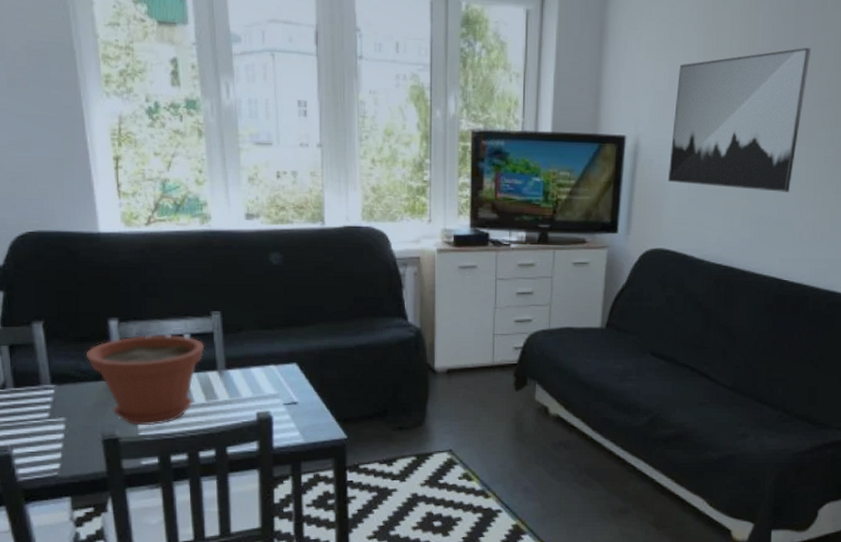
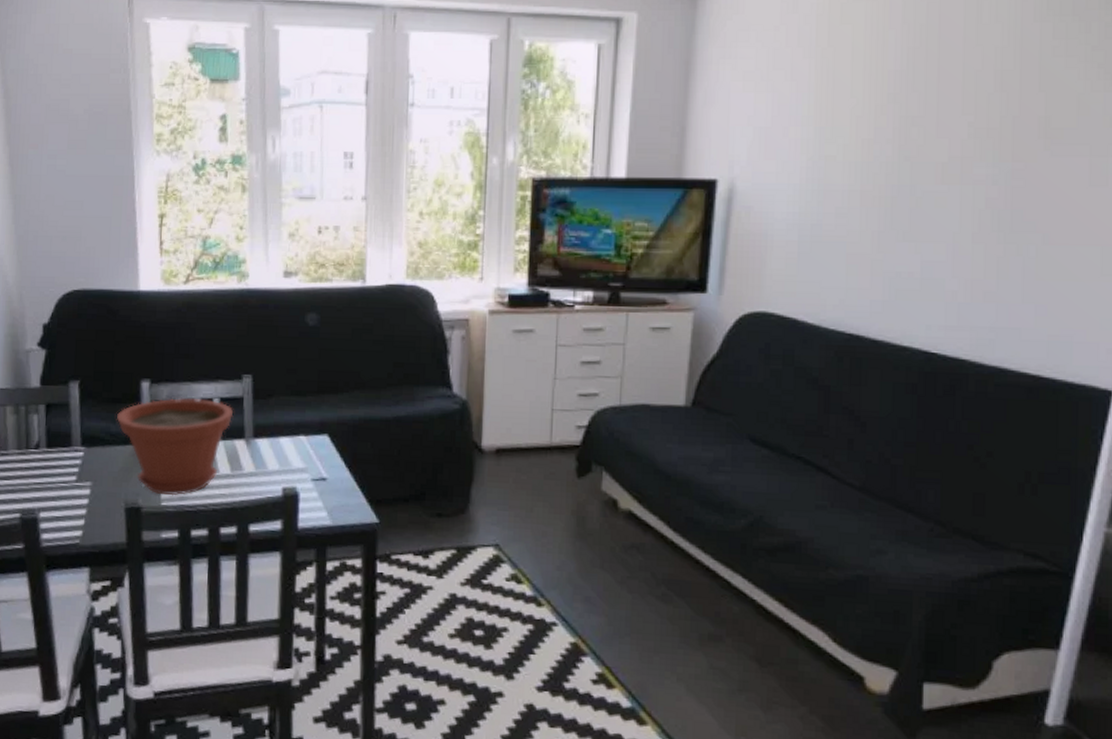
wall art: present [667,47,812,192] -> none [771,67,963,243]

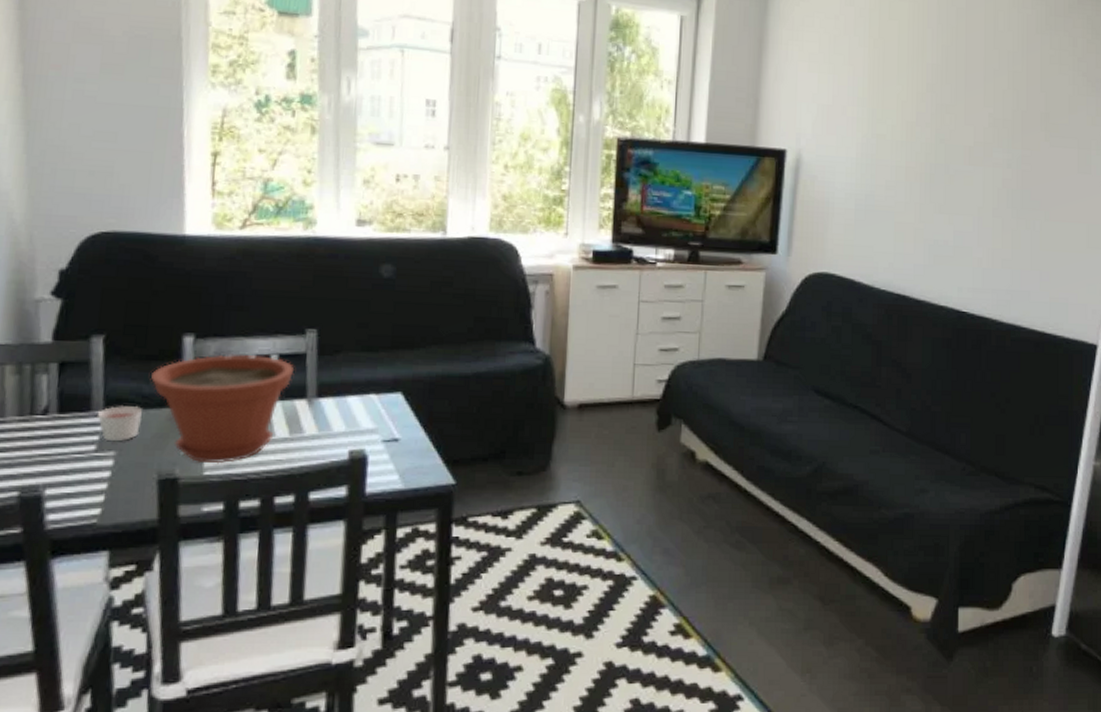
candle: none [76,442,111,474] -> present [96,406,142,442]

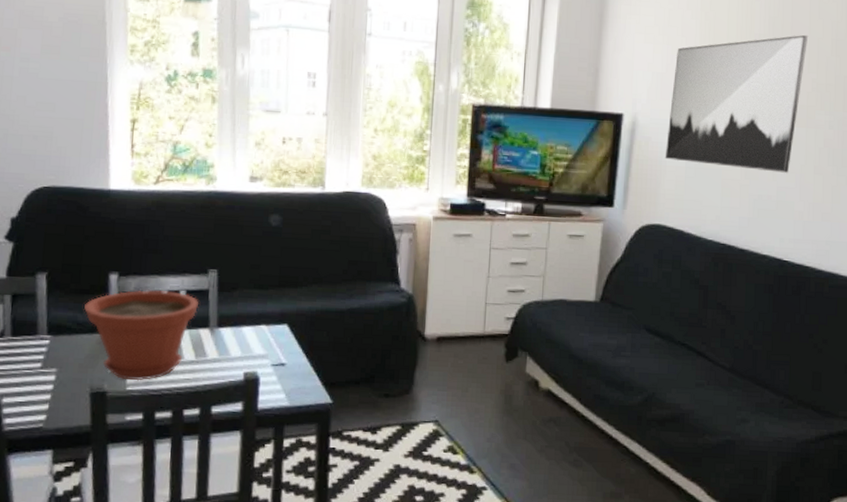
candle: present [96,406,142,442] -> none [41,331,77,361]
wall art: none [832,65,984,216] -> present [665,34,809,173]

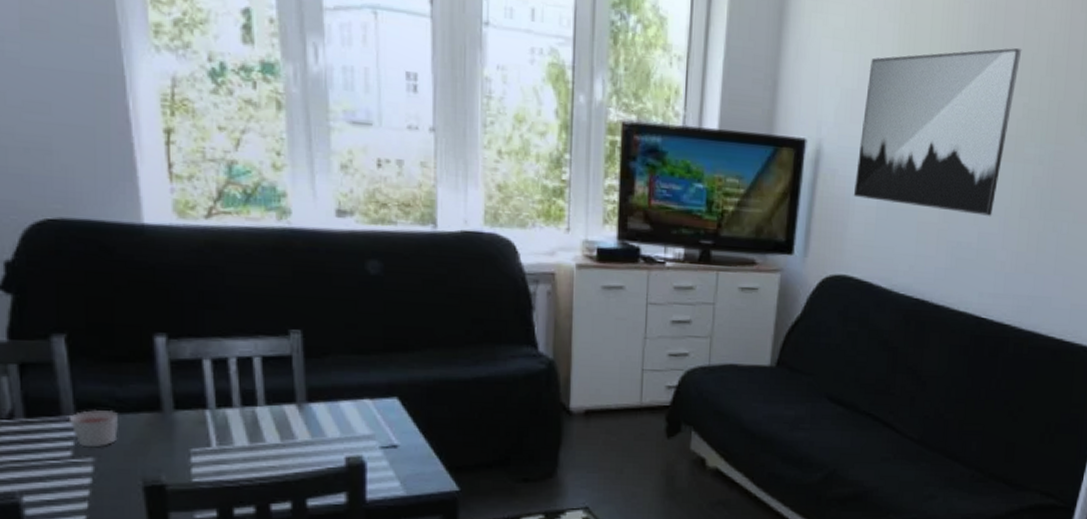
candle: none [41,331,77,361] -> present [68,410,118,448]
plant pot: present [84,290,199,381] -> none [124,357,281,471]

